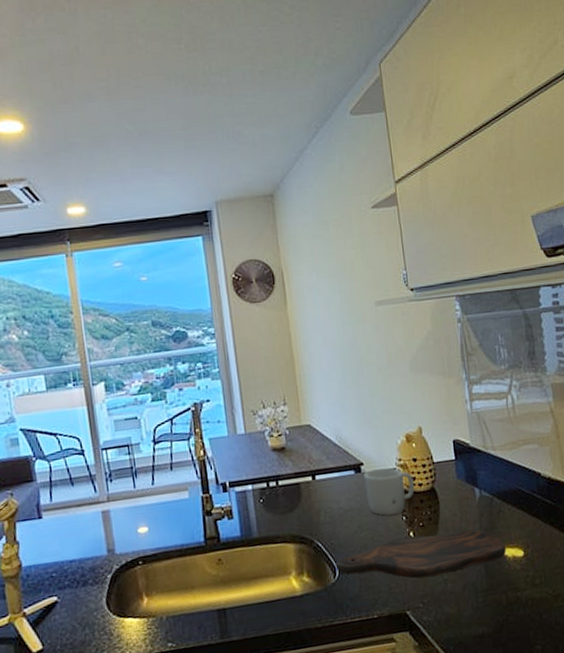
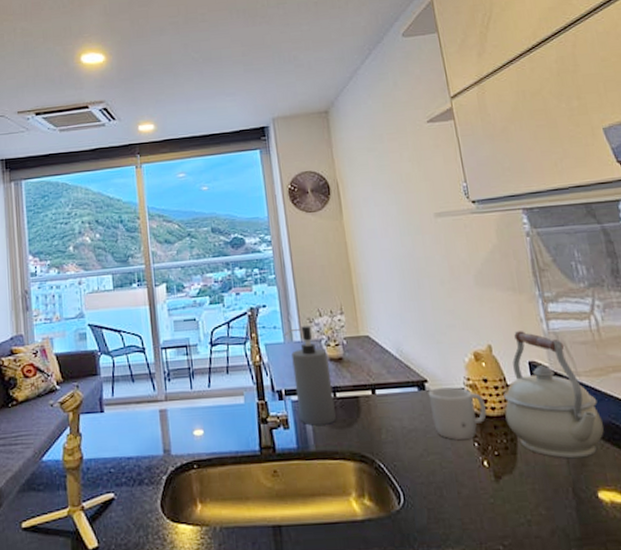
soap dispenser: none [227,418,278,514] -> present [283,326,336,425]
cutting board: present [335,530,506,579] -> none [399,465,602,516]
kettle: none [430,412,513,524] -> present [503,331,605,459]

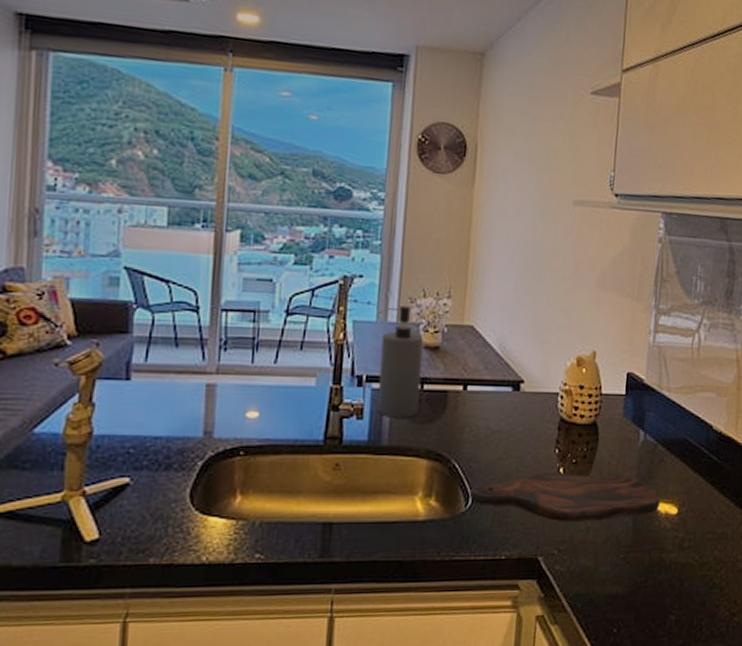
cutting board: none [399,465,602,516] -> present [469,473,660,522]
mug: present [428,387,487,440] -> none [519,390,576,445]
kettle: present [503,331,605,459] -> none [591,340,679,471]

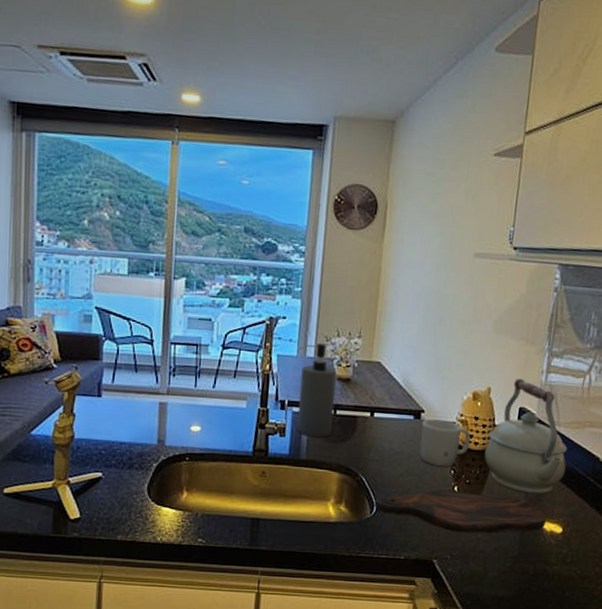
mug: none [519,390,576,445] -> present [419,419,471,466]
kettle: none [591,340,679,471] -> present [484,379,567,494]

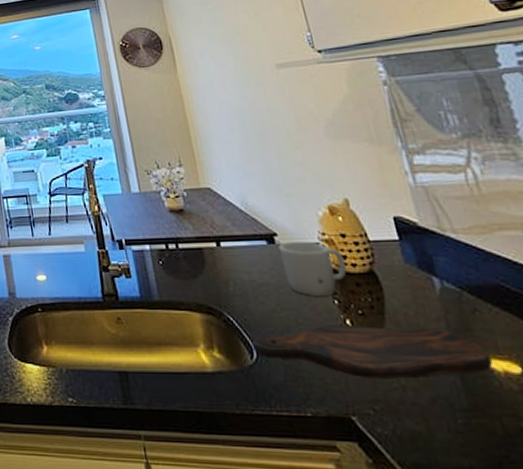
soap dispenser: present [297,343,337,438] -> none [120,177,180,275]
kettle: present [484,379,567,494] -> none [365,184,492,322]

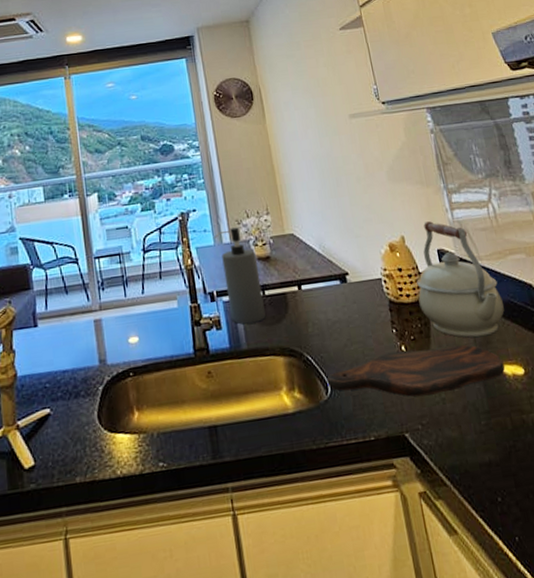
soap dispenser: none [120,177,180,275] -> present [213,227,266,324]
mug: present [278,241,347,296] -> none [349,278,403,328]
kettle: none [365,184,492,322] -> present [416,221,505,338]

